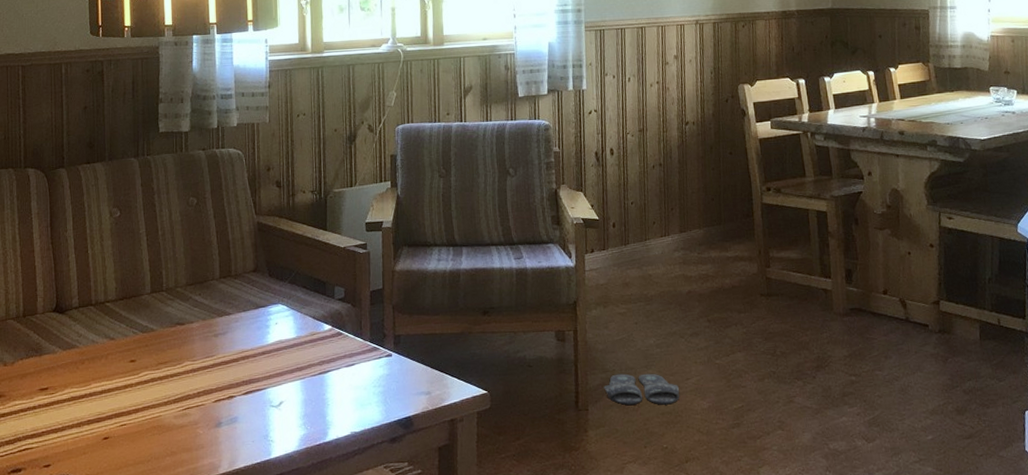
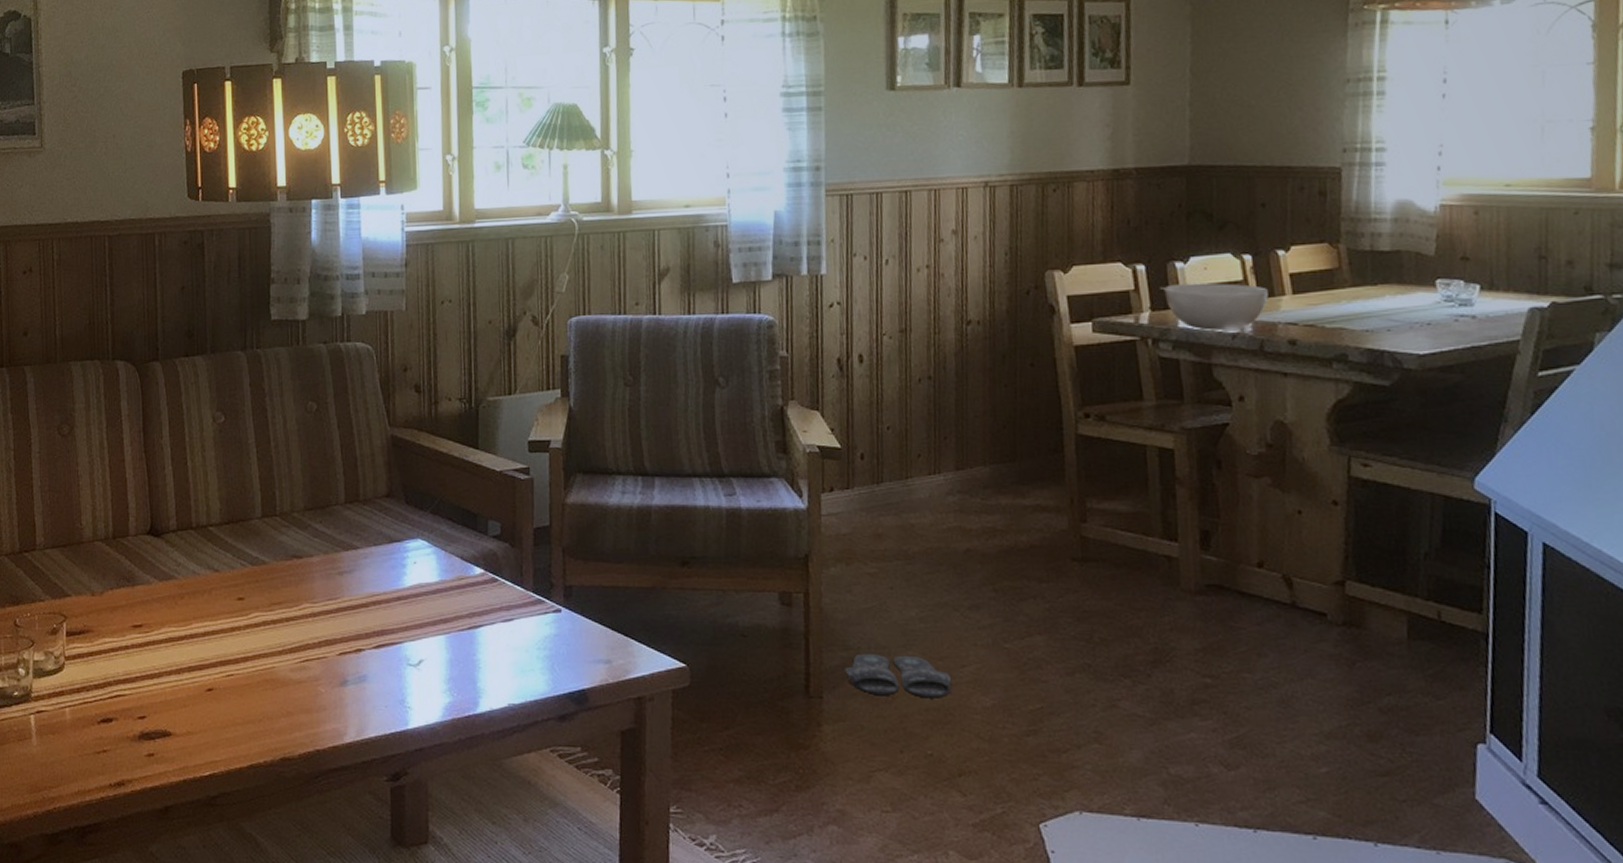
bowl: none [815,92,885,126] -> present [1160,283,1269,331]

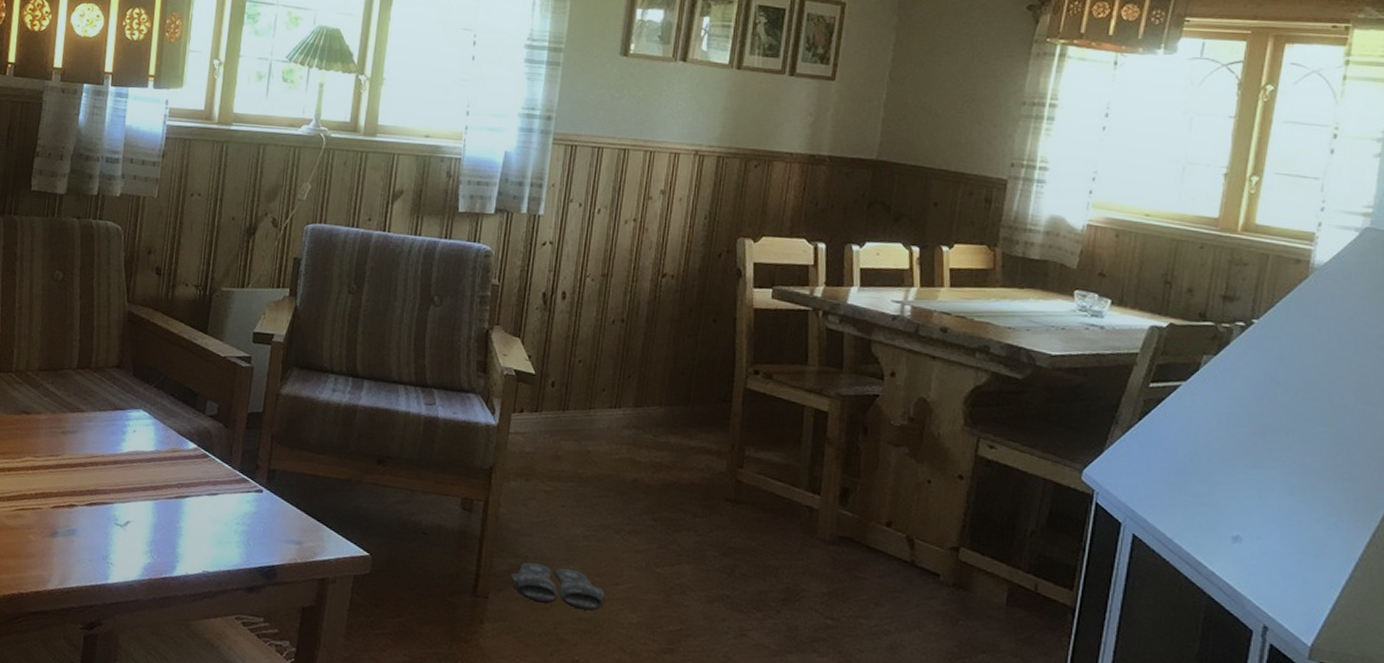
bowl: present [1160,283,1269,331] -> none [836,264,929,313]

